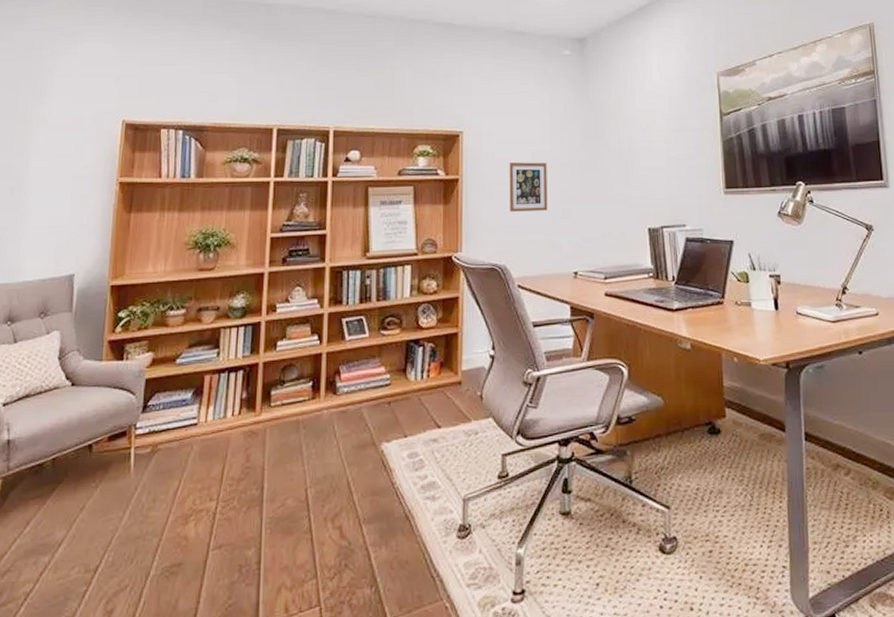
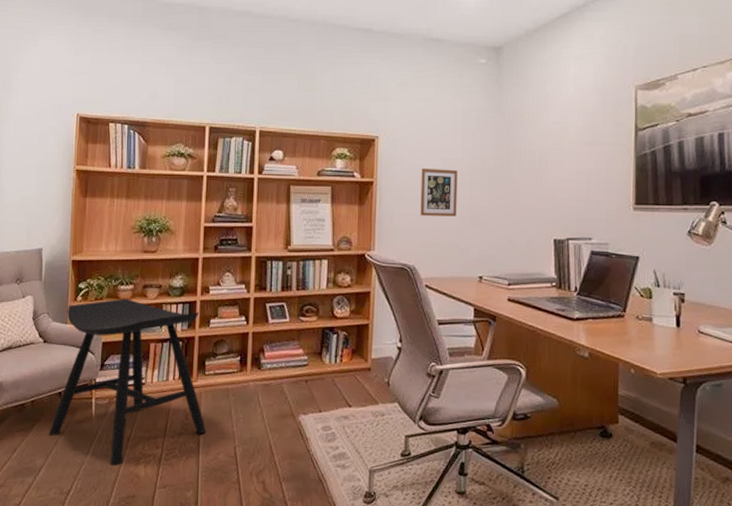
stool: none [72,325,272,528] -> present [48,298,207,466]

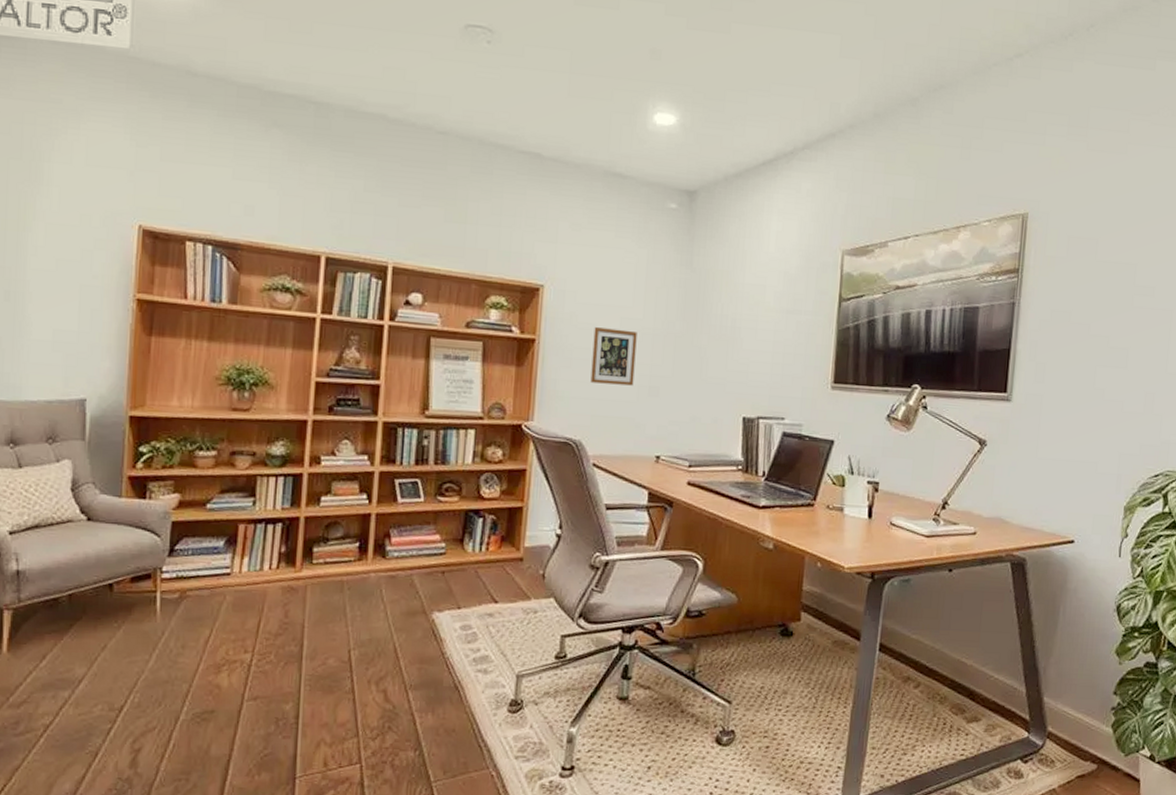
stool: present [48,298,207,466] -> none [92,466,313,675]

